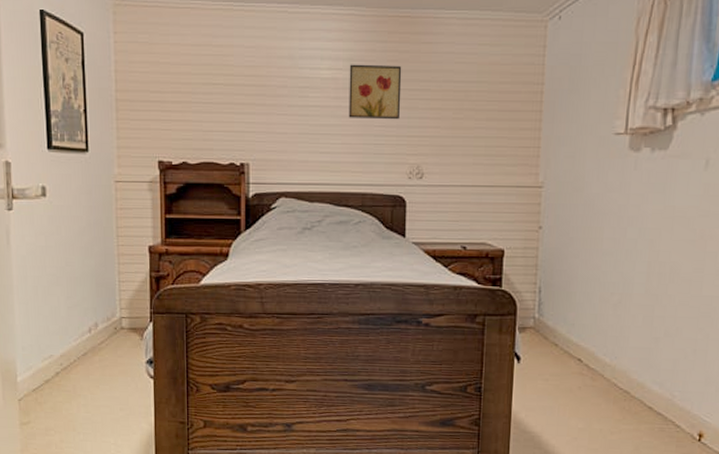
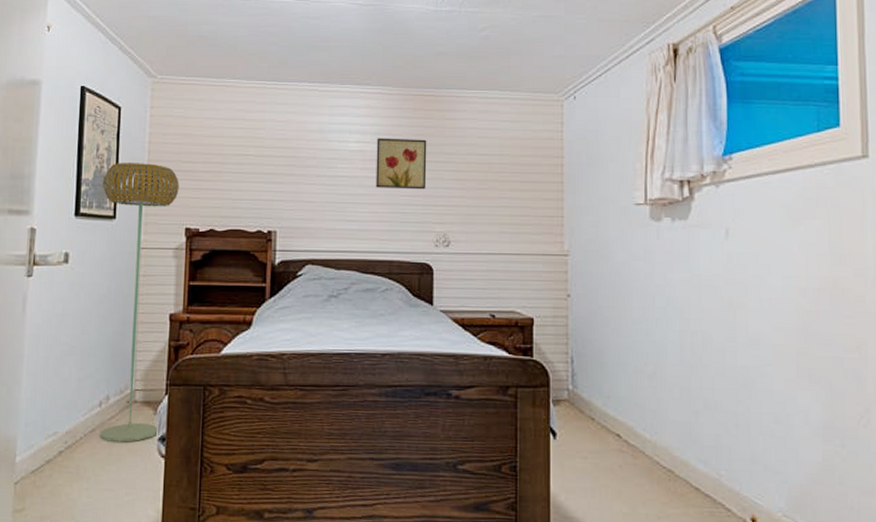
floor lamp: none [71,93,149,365] -> present [99,163,179,442]

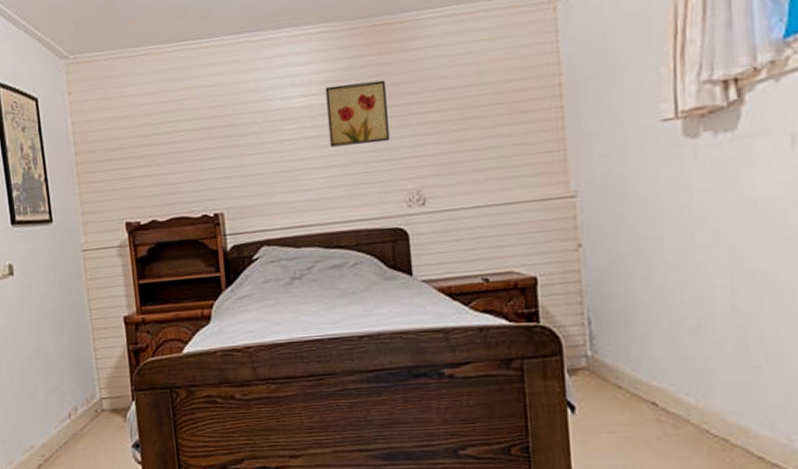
floor lamp: present [99,163,179,442] -> none [32,156,130,452]

